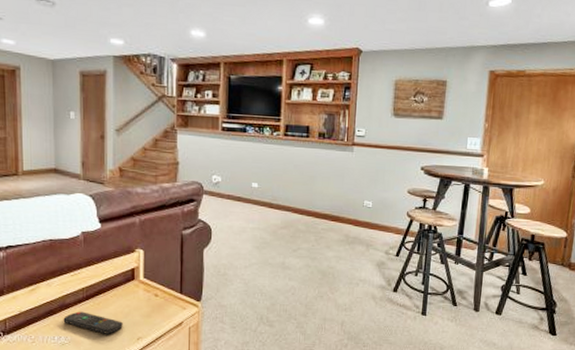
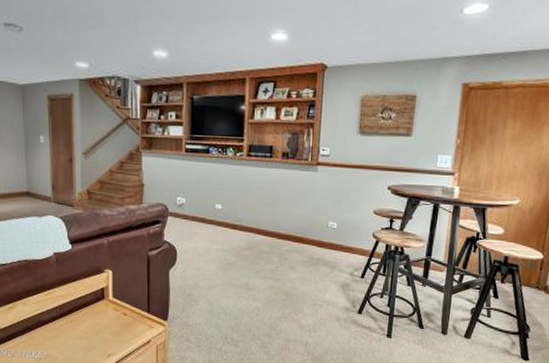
remote control: present [63,311,123,334] -> none [39,328,94,351]

